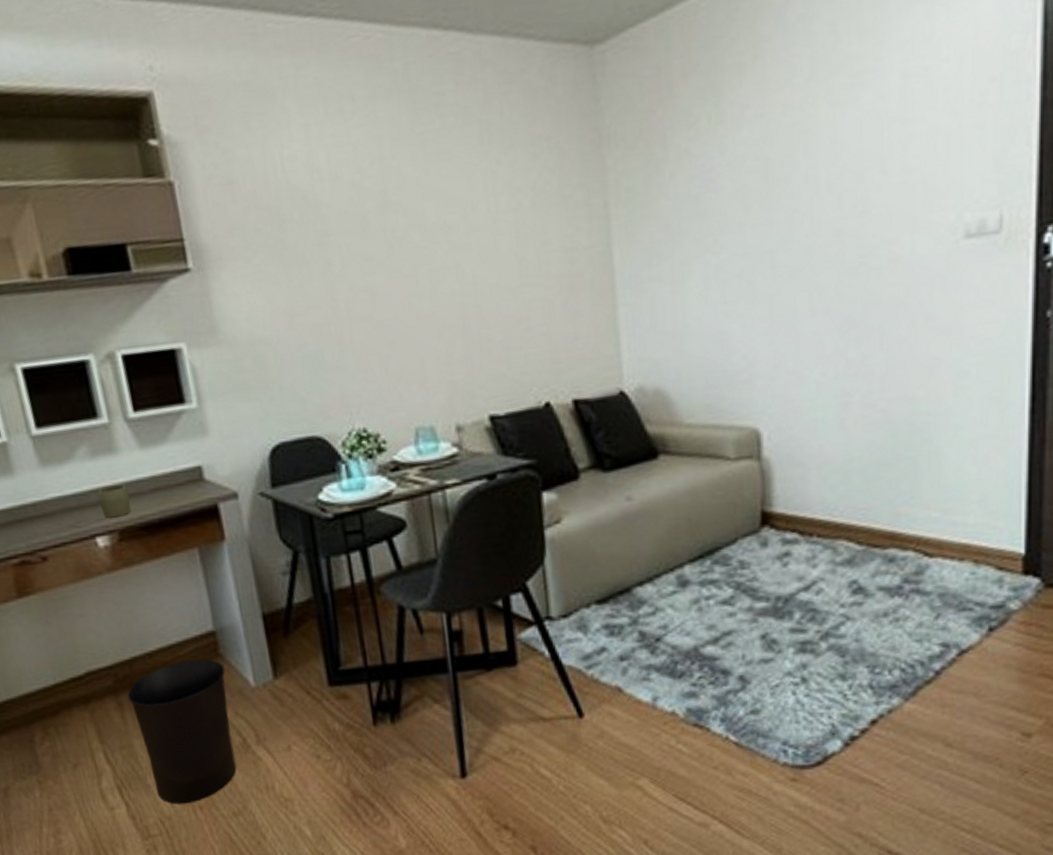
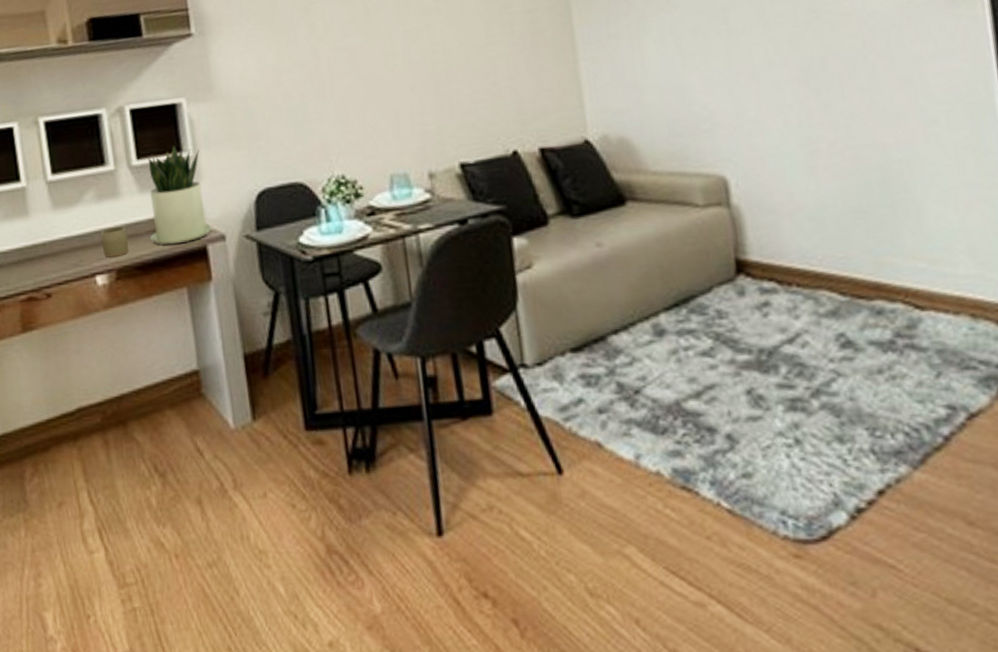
waste bin: present [127,658,237,803] -> none [113,398,213,550]
planter: none [146,396,223,504] -> present [147,146,212,245]

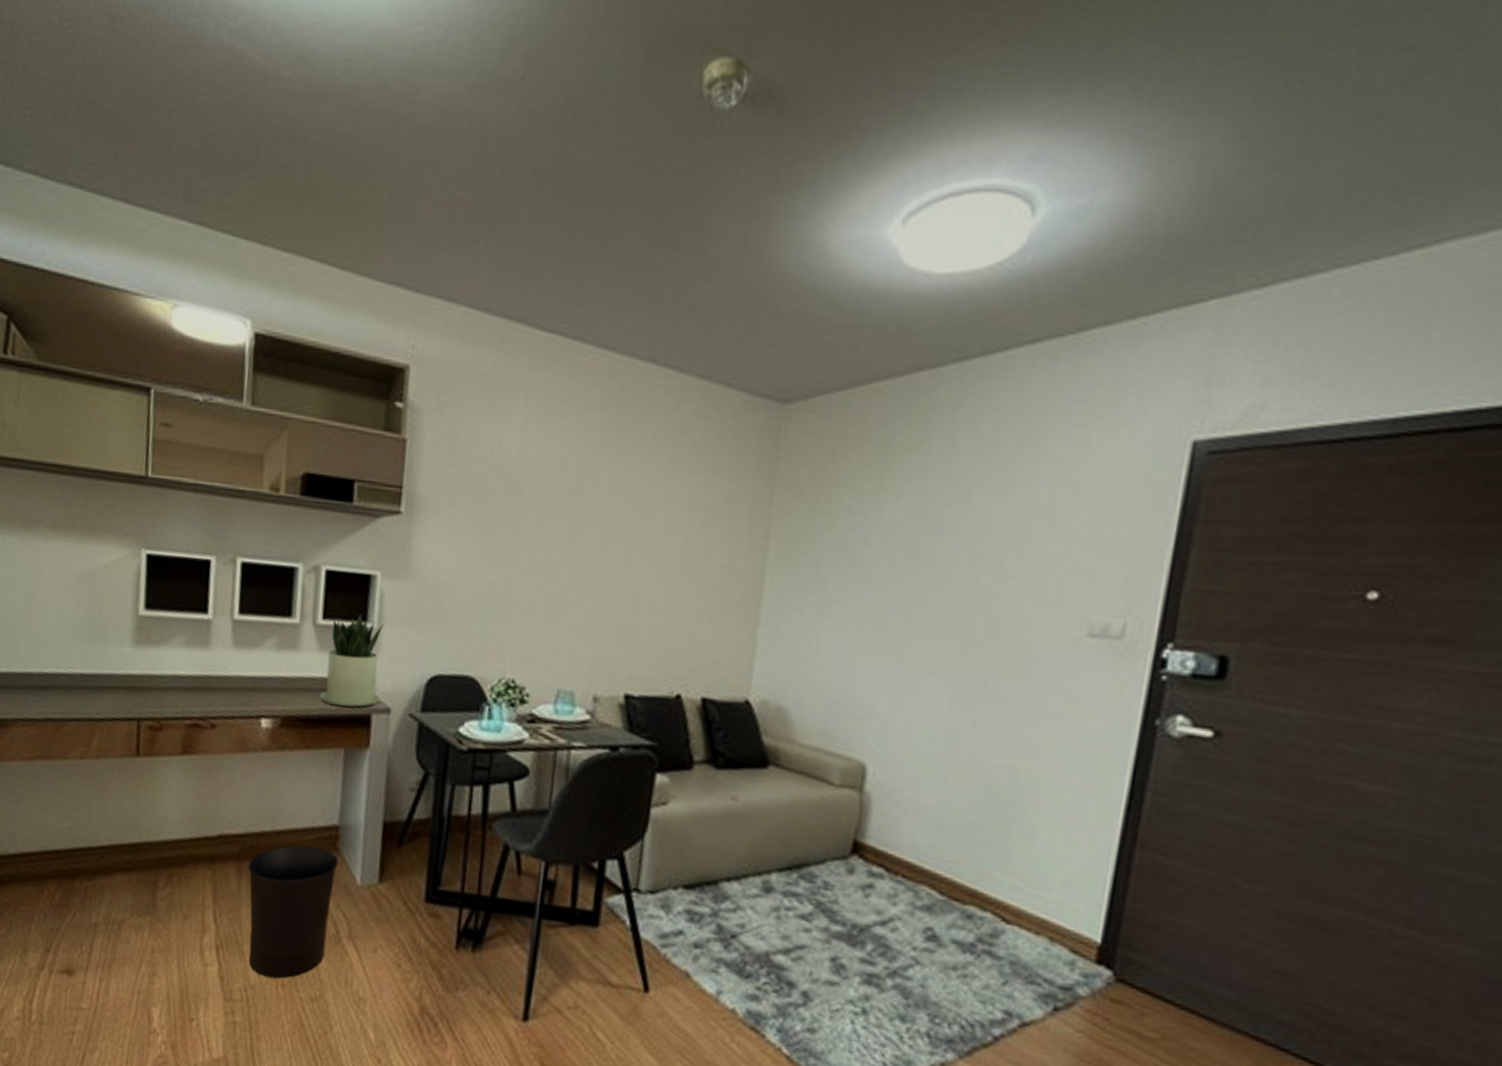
mug: present [101,226,129,258] -> none [272,676,299,706]
waste bin: none [113,398,213,550] -> present [248,845,339,978]

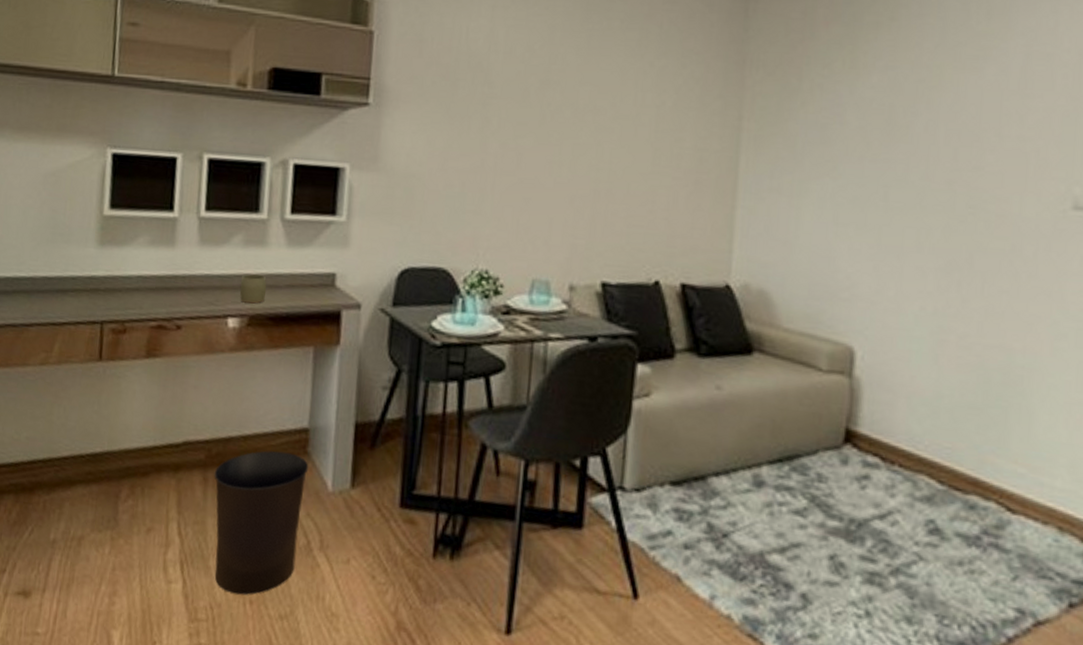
mug: none [272,676,299,706] -> present [239,274,267,304]
planter: present [319,614,384,708] -> none [288,208,353,304]

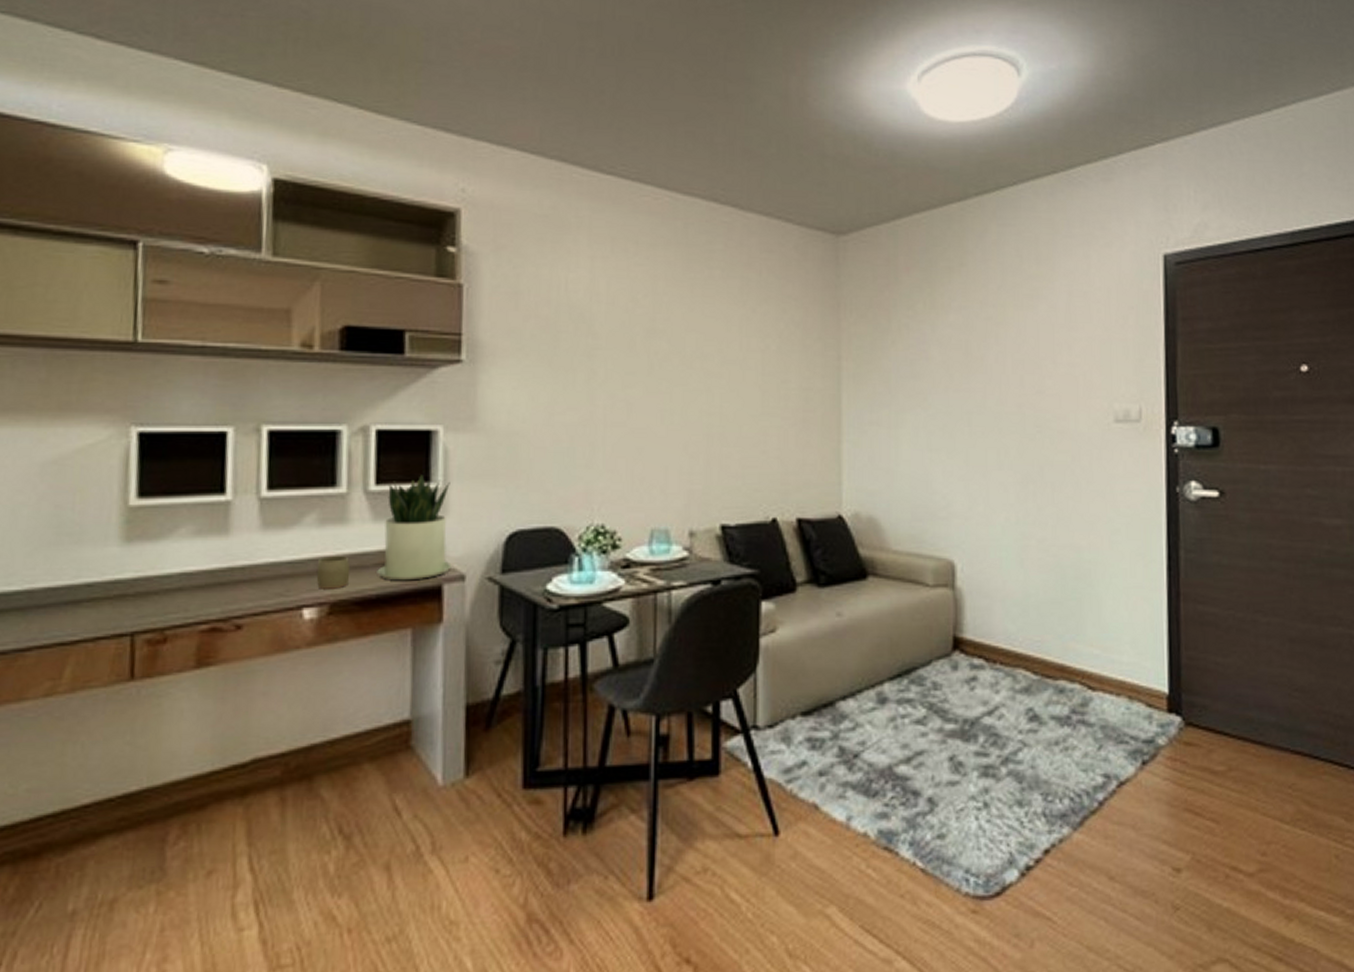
waste bin: present [214,450,309,594] -> none [294,750,413,924]
planter: none [288,208,353,304] -> present [377,475,452,581]

